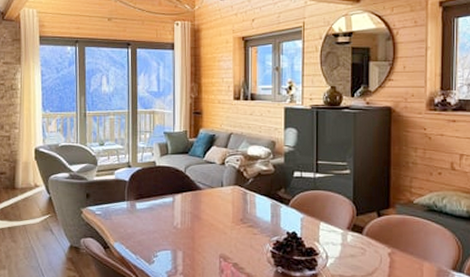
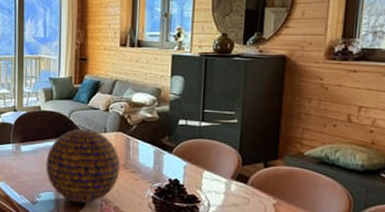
decorative orb: none [162,183,238,262] -> present [46,128,120,204]

